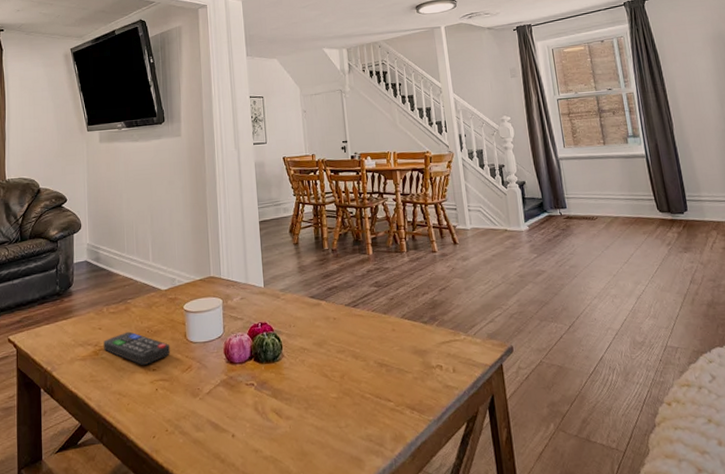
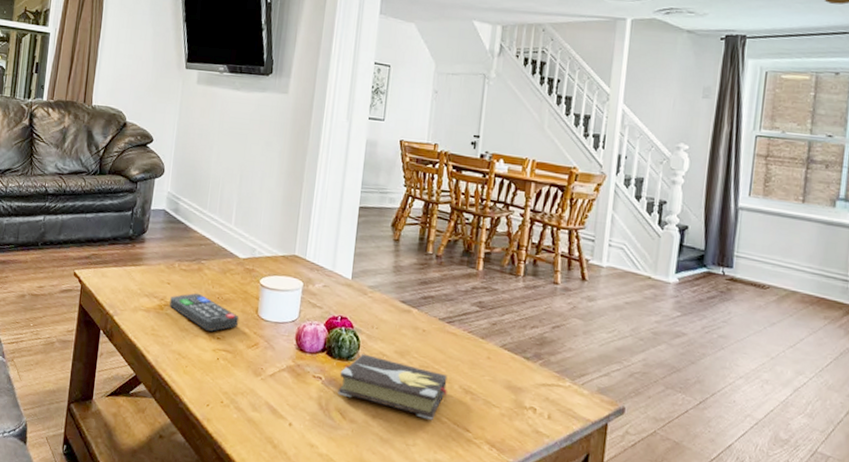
hardback book: none [269,352,365,399] -> present [337,353,448,420]

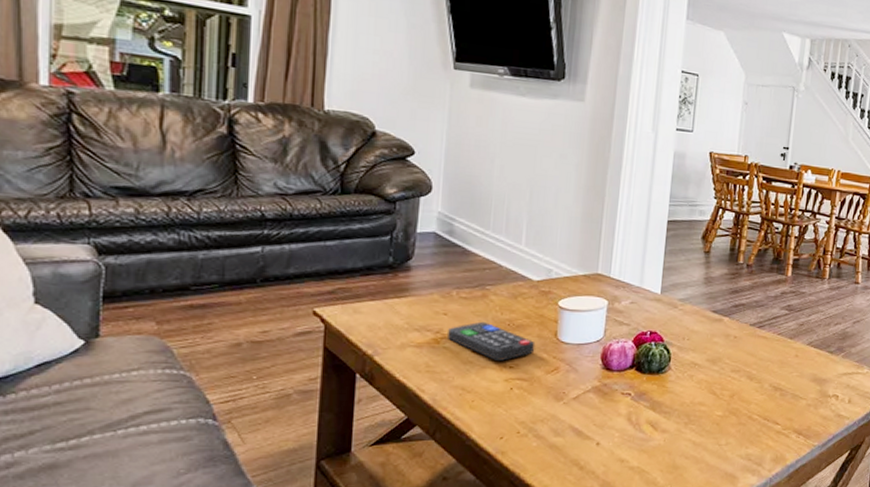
hardback book: present [337,353,448,420] -> none [648,365,758,419]

